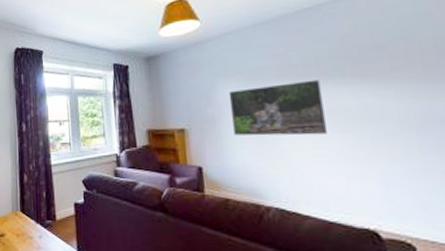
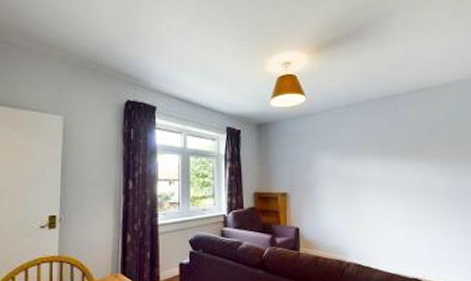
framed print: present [228,79,327,136] -> none [324,156,394,202]

